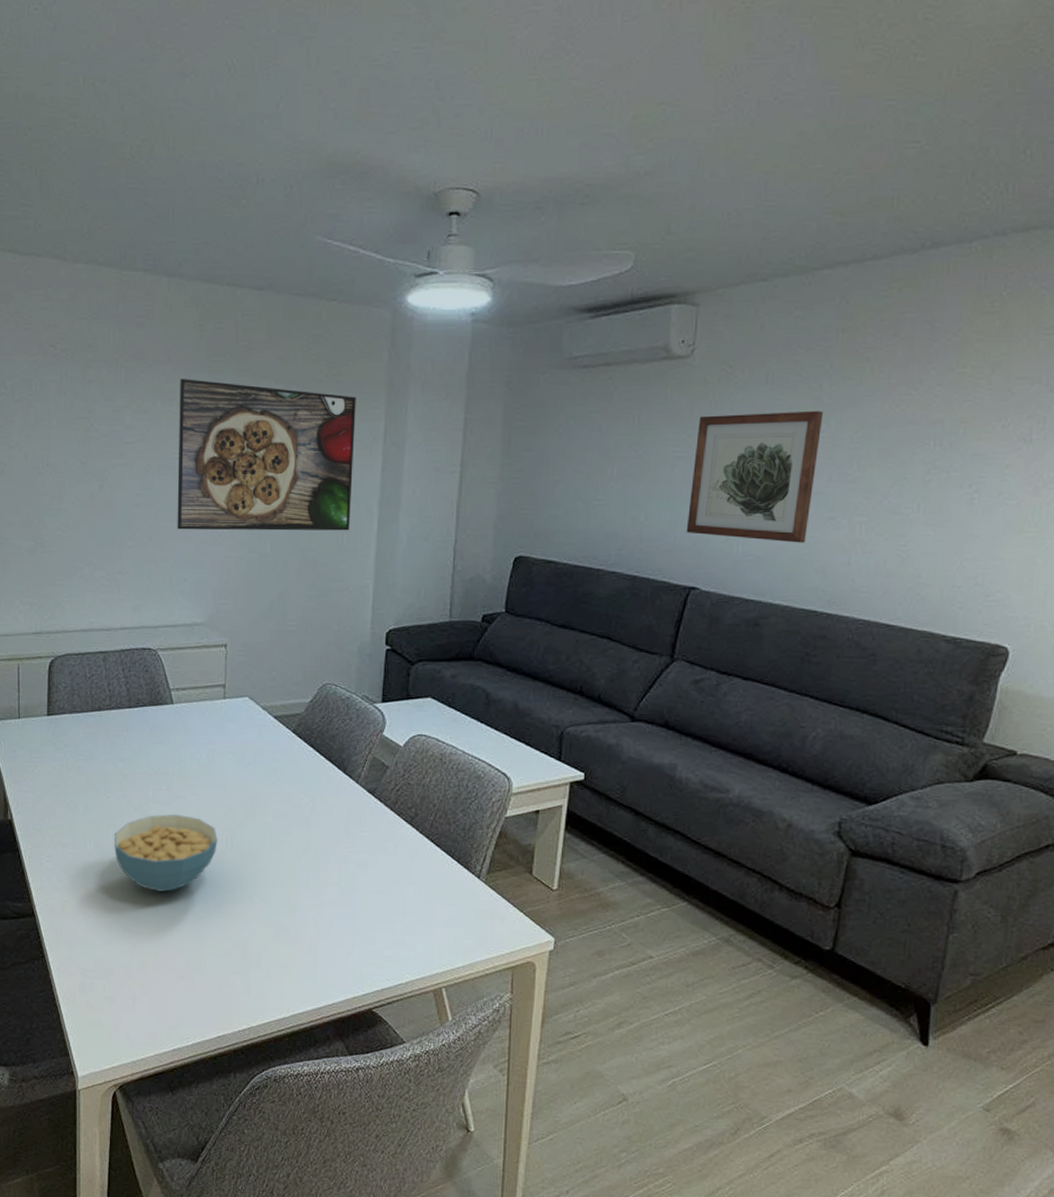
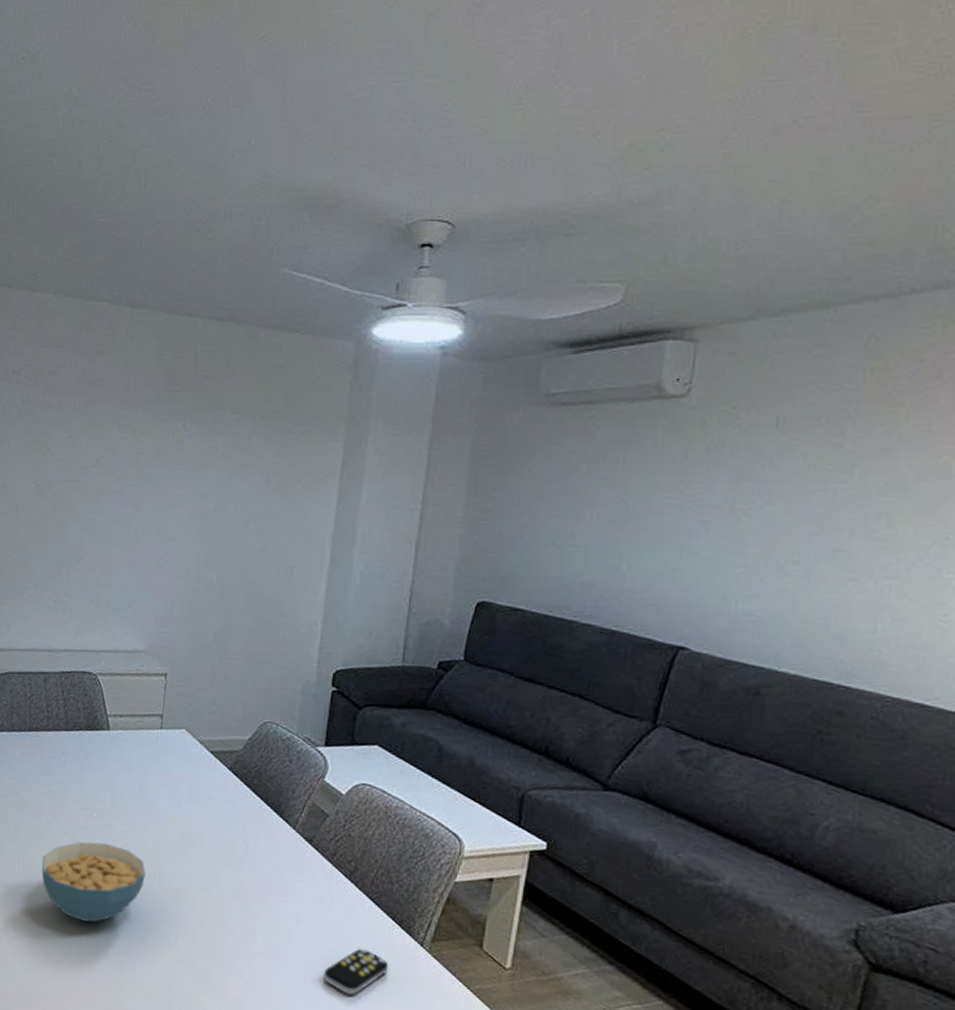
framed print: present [177,379,356,531] -> none [124,406,314,565]
remote control: none [392,886,450,931] -> present [324,948,389,995]
wall art: present [686,410,824,543] -> none [675,458,846,606]

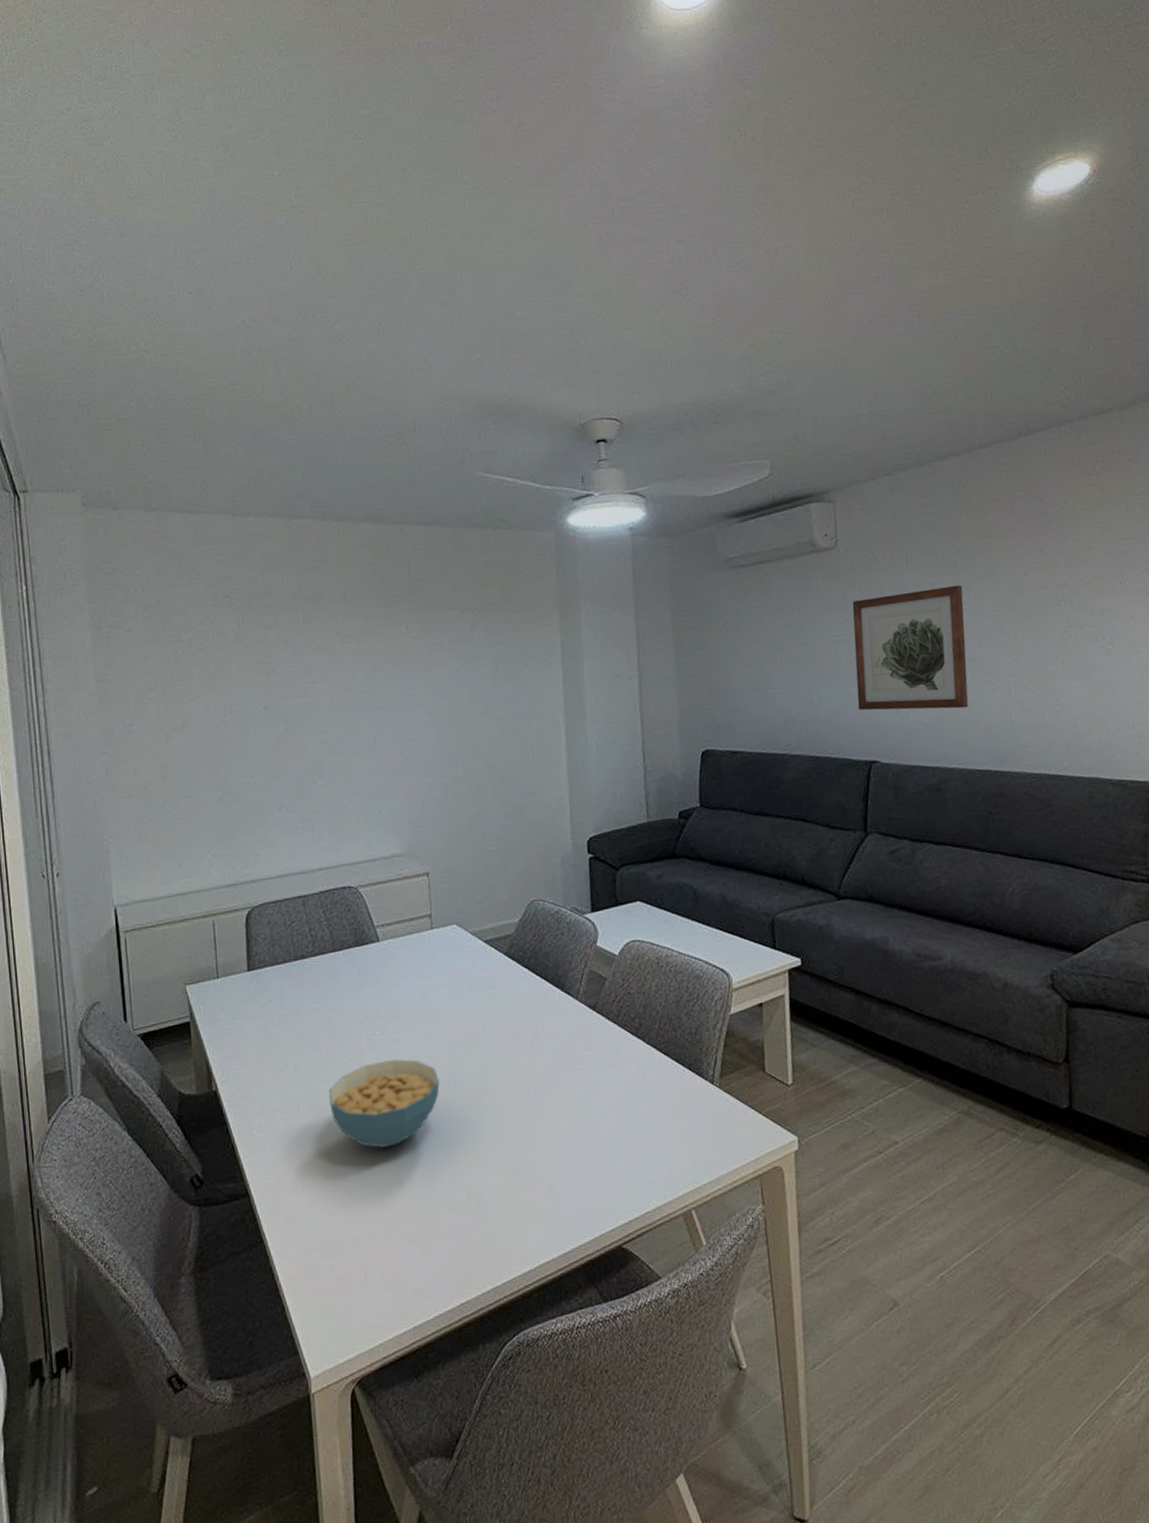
remote control: present [324,948,389,995] -> none [629,1100,687,1150]
wall art: none [675,458,846,606] -> present [852,585,969,711]

